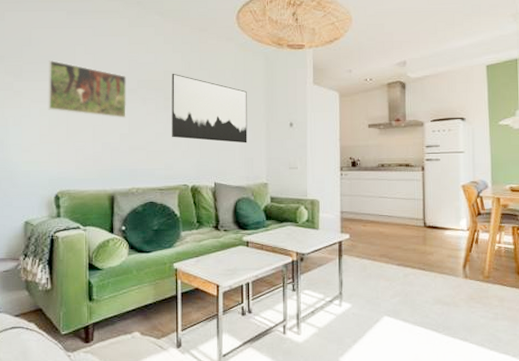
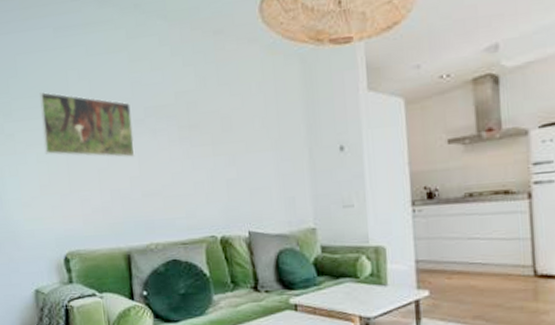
wall art: present [172,73,248,144] -> none [184,93,286,178]

